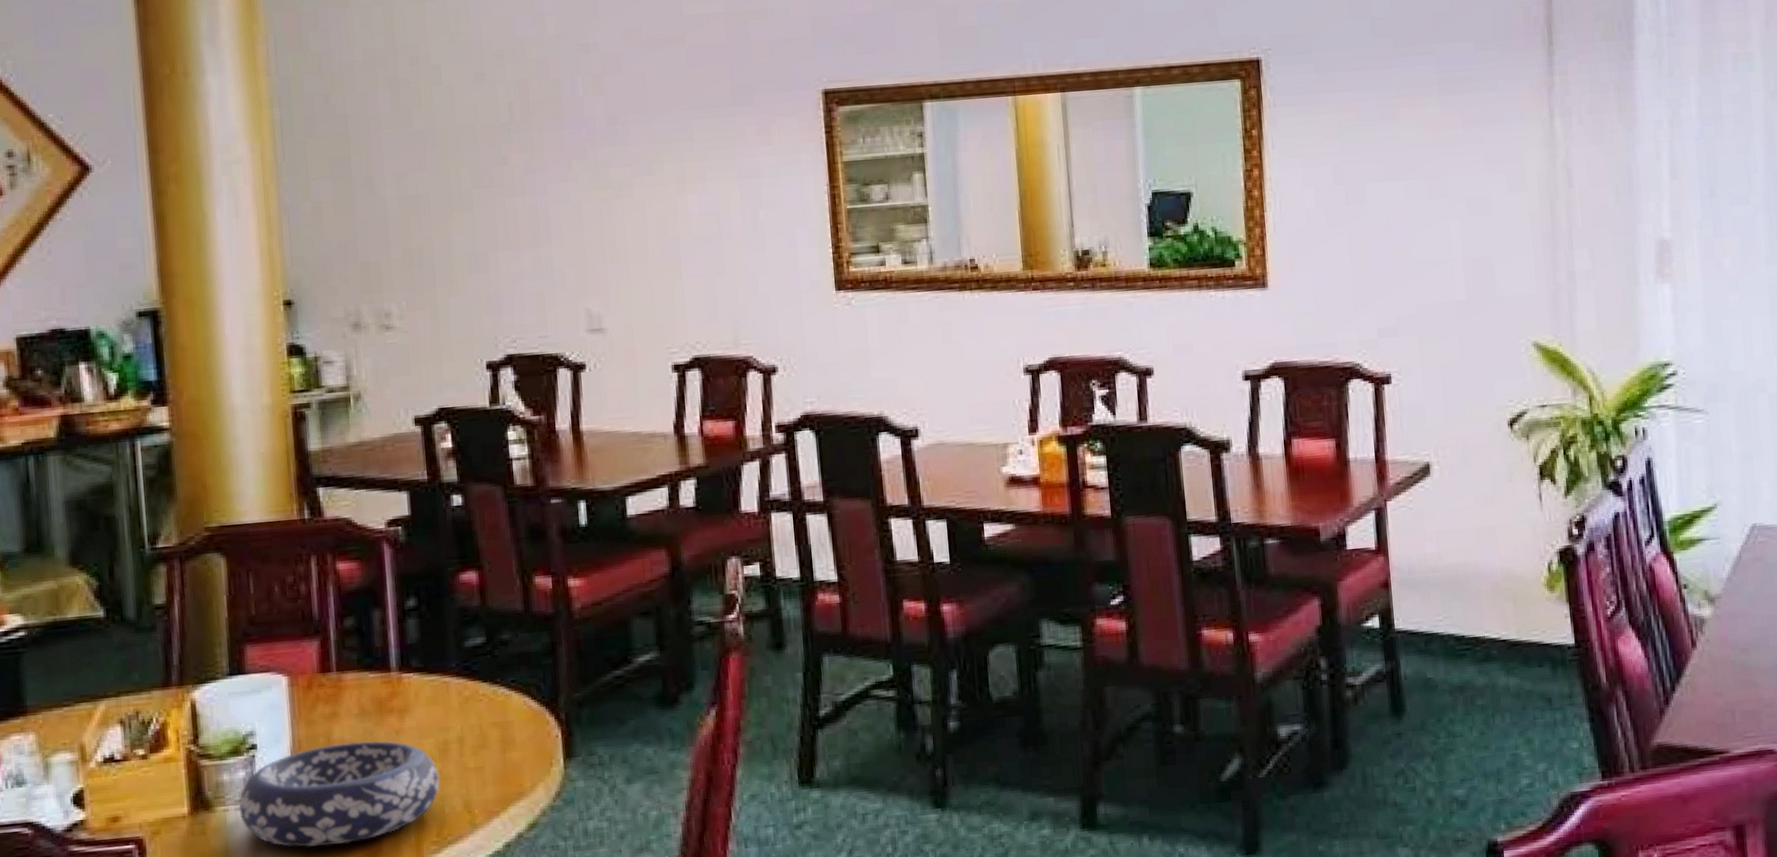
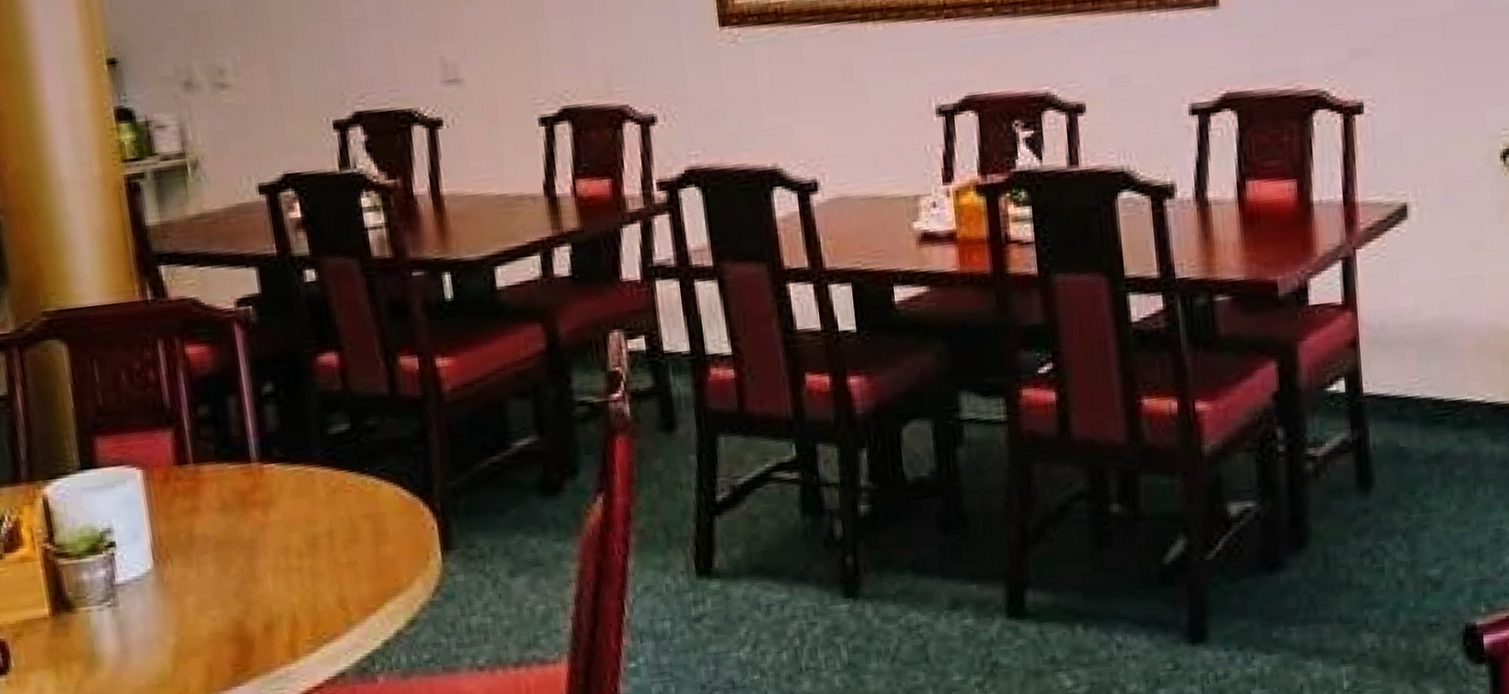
decorative bowl: present [239,741,440,847] -> none [101,536,311,648]

